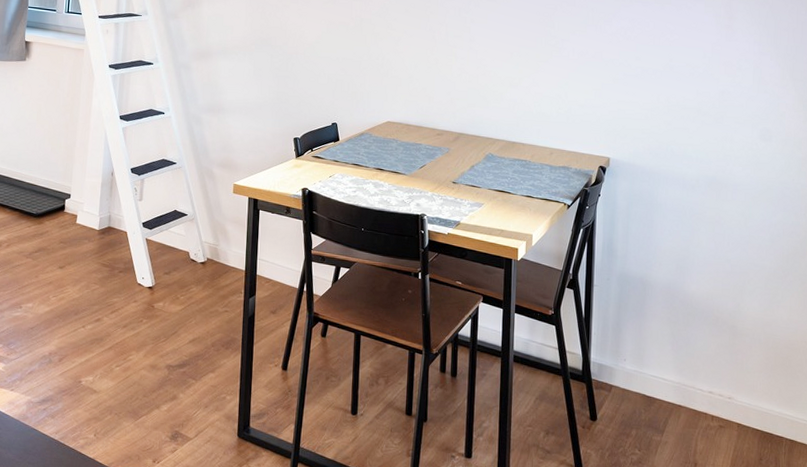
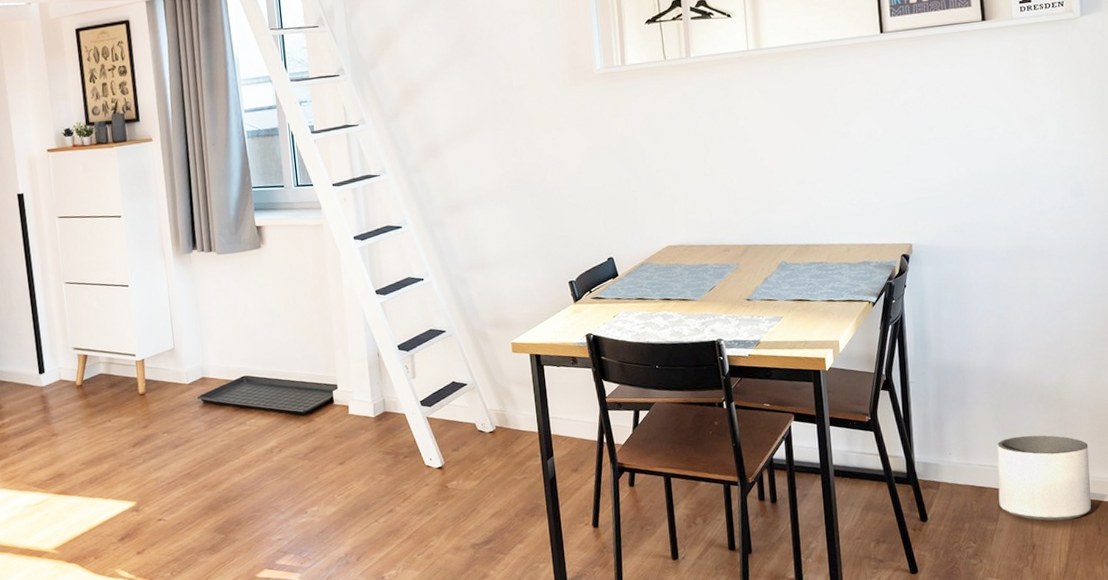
planter: none [666,354,757,444] -> present [997,435,1091,521]

